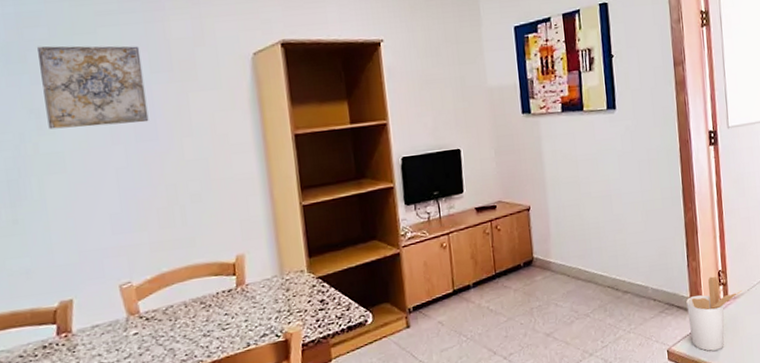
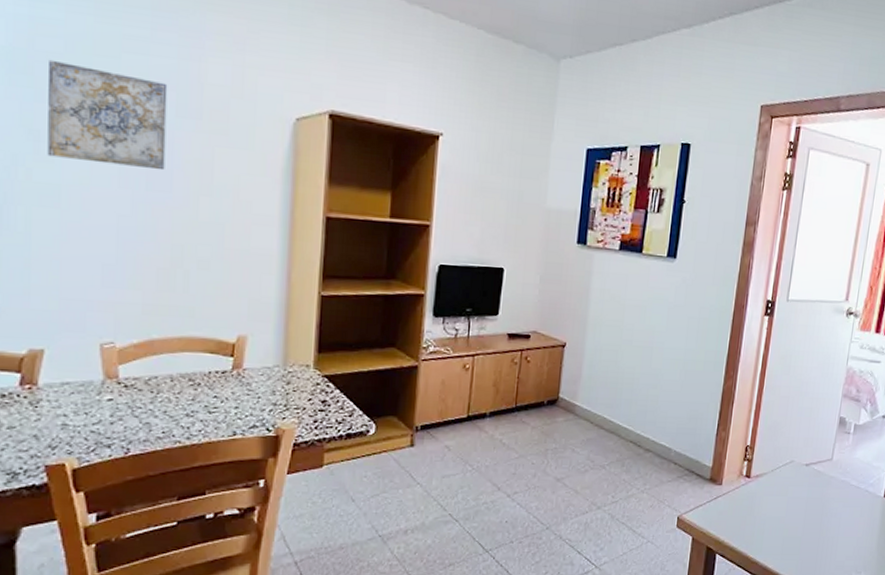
utensil holder: present [686,276,743,351] -> none [704,450,767,525]

